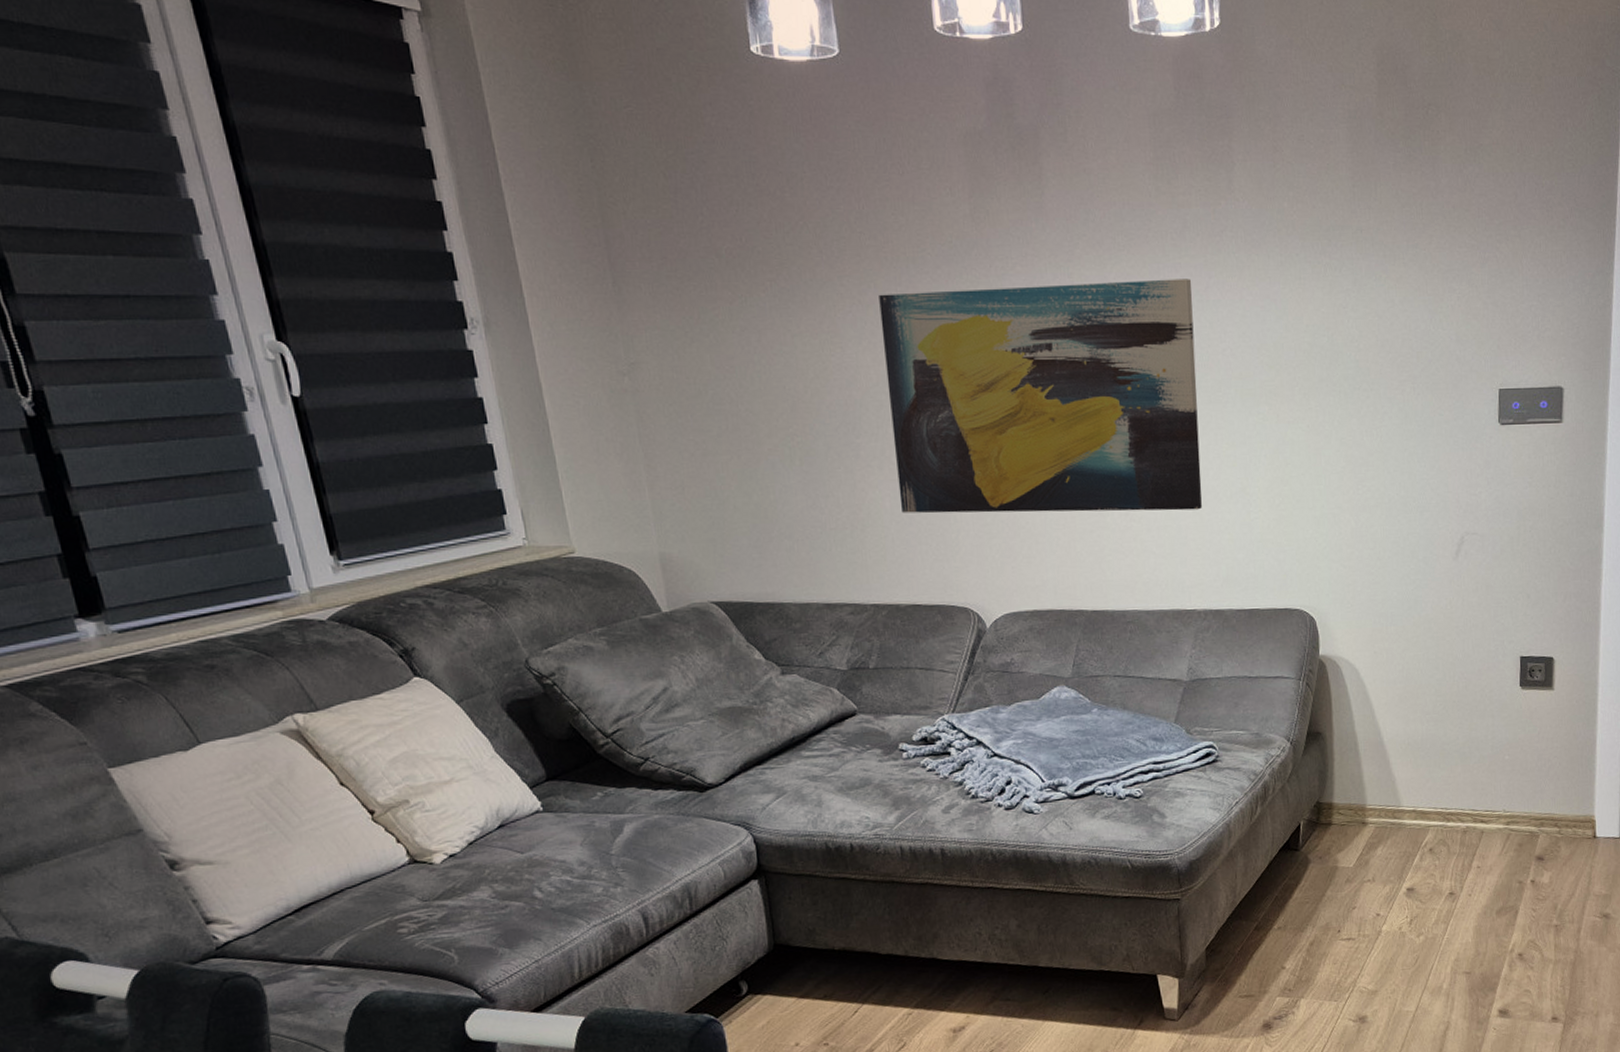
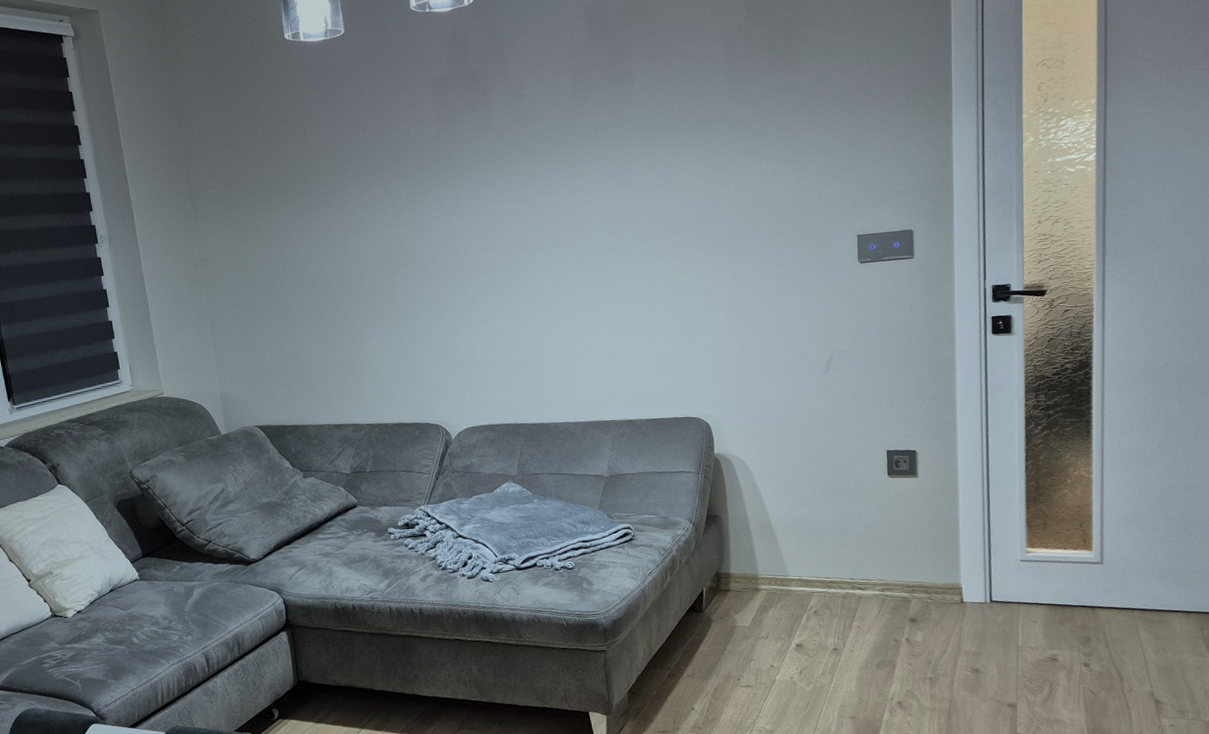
wall art: present [879,279,1202,514] -> none [372,169,616,356]

